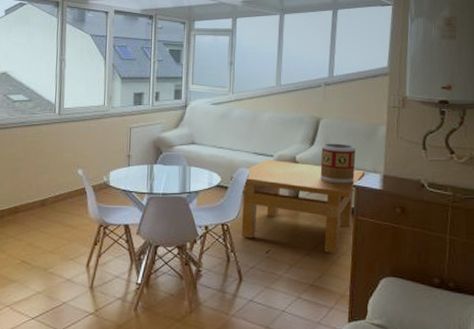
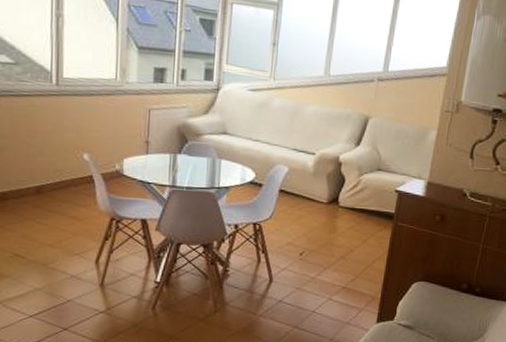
table: present [231,159,365,254] -> none [266,157,409,258]
decorative container: present [320,143,356,184] -> none [363,144,403,189]

